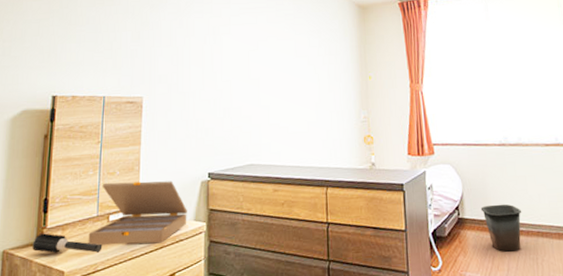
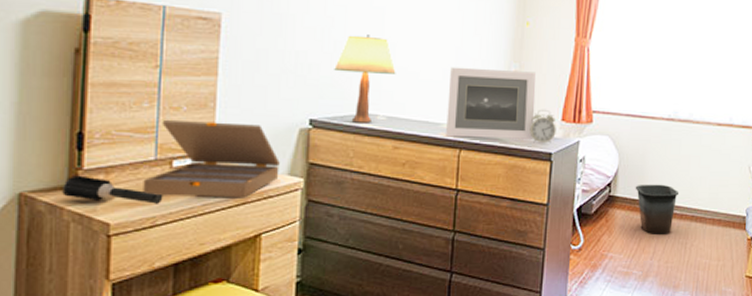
table lamp: none [225,100,271,173] -> present [334,34,396,123]
picture frame: none [313,116,386,178] -> present [446,67,537,139]
alarm clock: none [382,146,405,177] -> present [529,109,556,144]

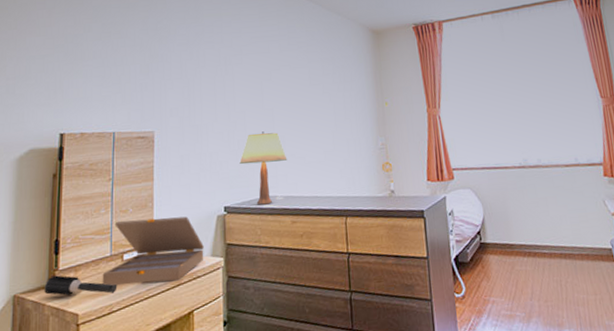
picture frame: present [446,67,537,139] -> none [330,142,406,208]
alarm clock: present [529,109,556,144] -> none [401,172,425,204]
waste bin: present [635,184,680,234] -> none [502,226,544,276]

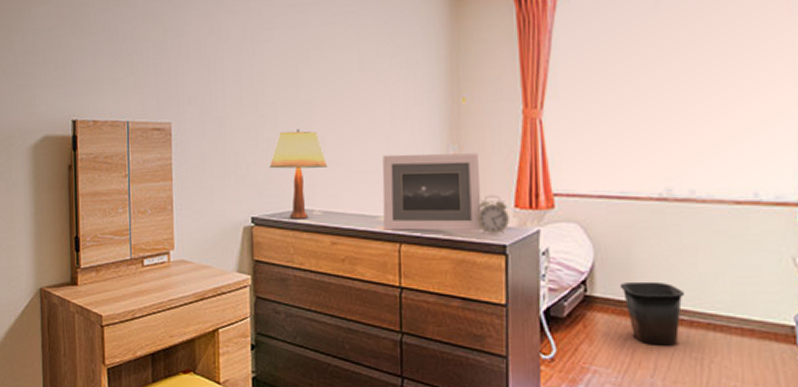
hairbrush: present [43,275,117,297] -> none [67,273,139,300]
jewelry box: present [102,216,204,286] -> none [123,222,229,294]
picture frame: none [330,142,406,208] -> present [382,153,482,230]
alarm clock: none [401,172,425,204] -> present [477,194,509,235]
waste bin: none [502,226,544,276] -> present [619,281,685,346]

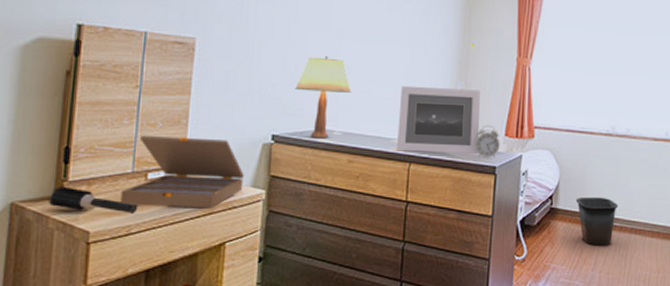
hairbrush: none [67,273,139,300] -> present [47,186,138,215]
jewelry box: none [123,222,229,294] -> present [120,135,244,209]

